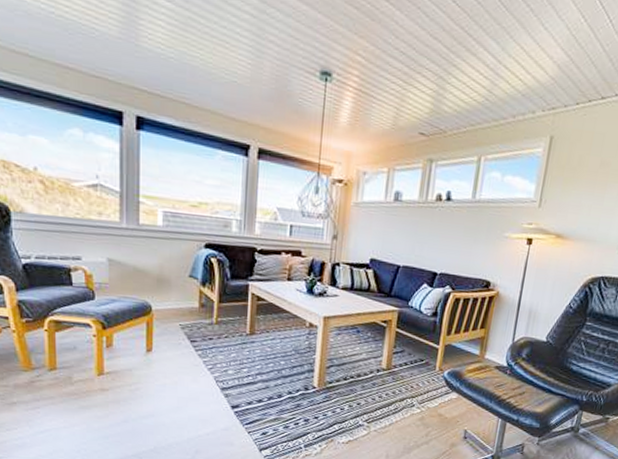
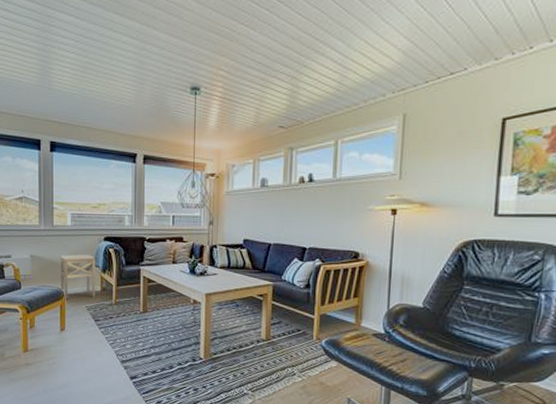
side table: none [146,261,194,316] -> present [59,254,96,300]

